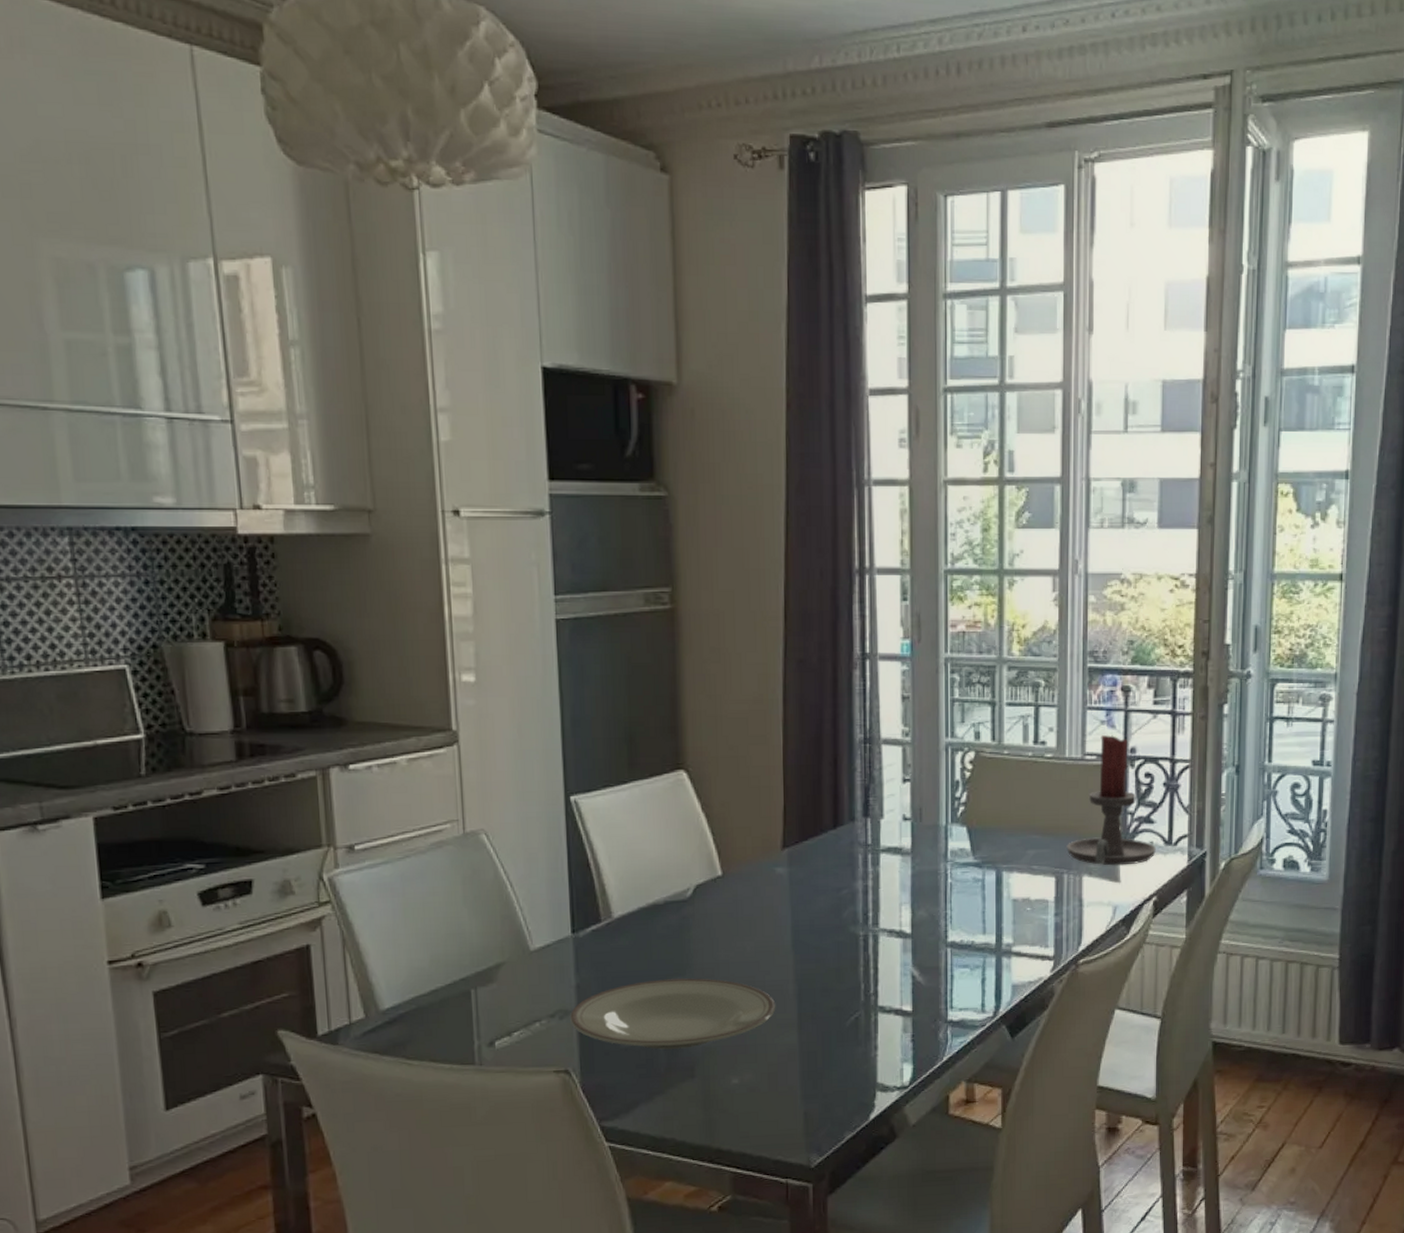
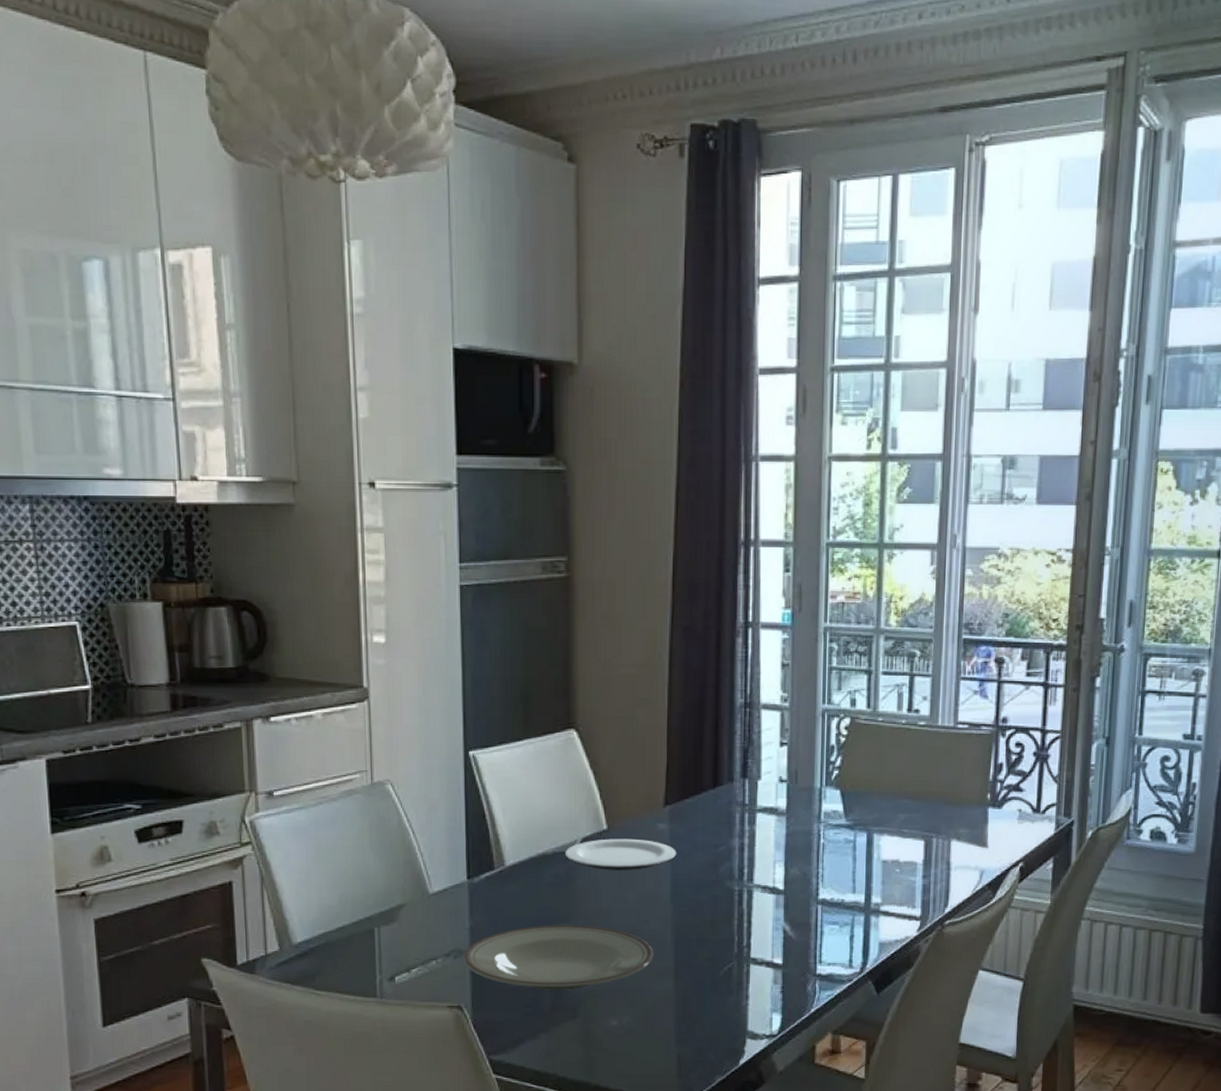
plate: none [677,884,797,919] -> present [565,838,677,870]
candle holder: present [1067,735,1156,866] -> none [936,705,1024,832]

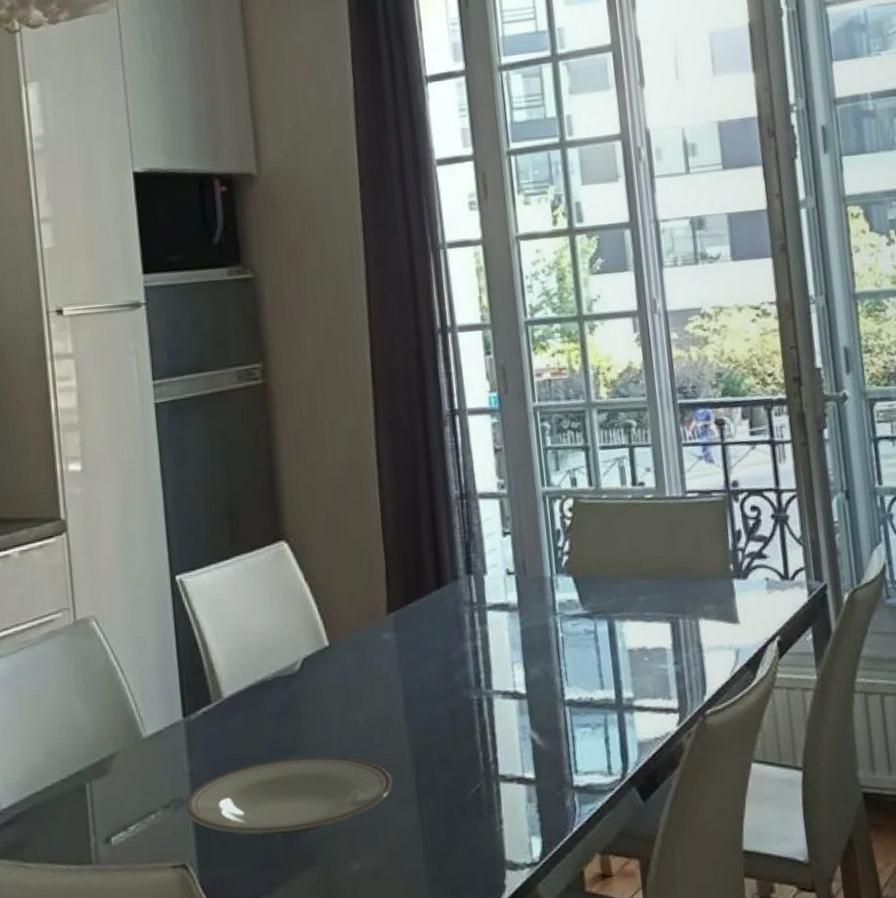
plate: present [565,838,677,870] -> none [286,653,407,692]

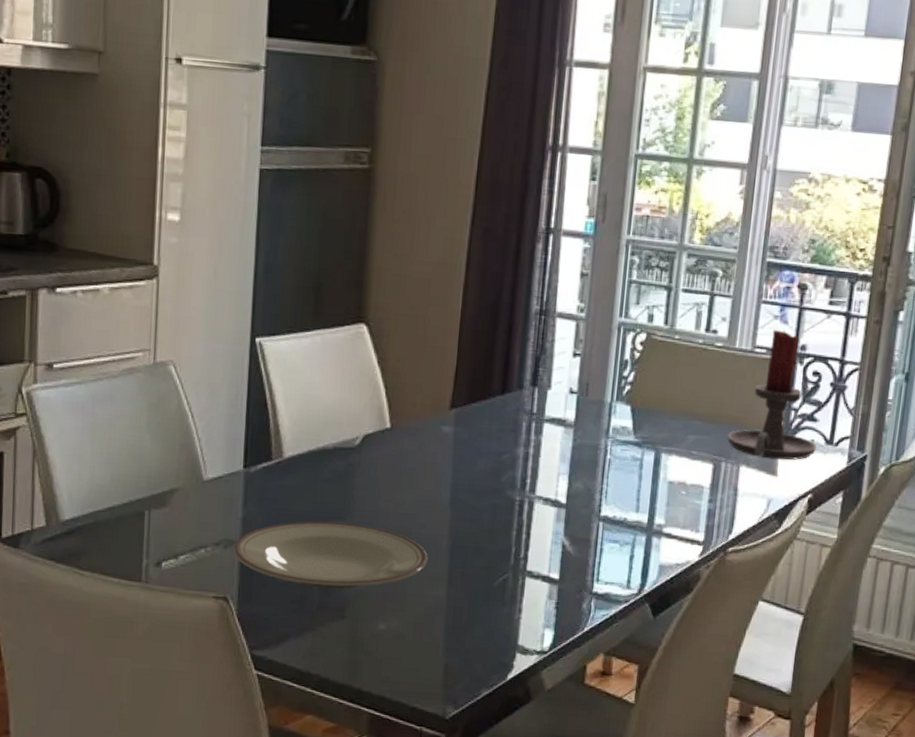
candle holder: none [678,470,773,607] -> present [727,330,817,460]

